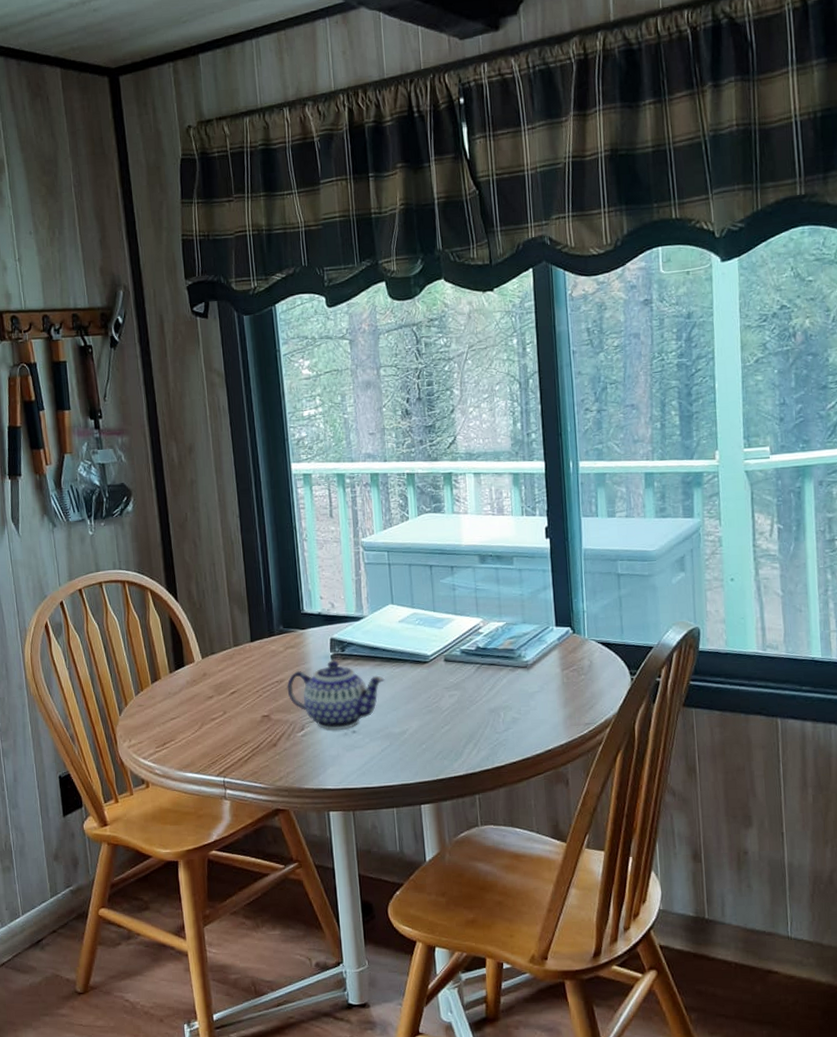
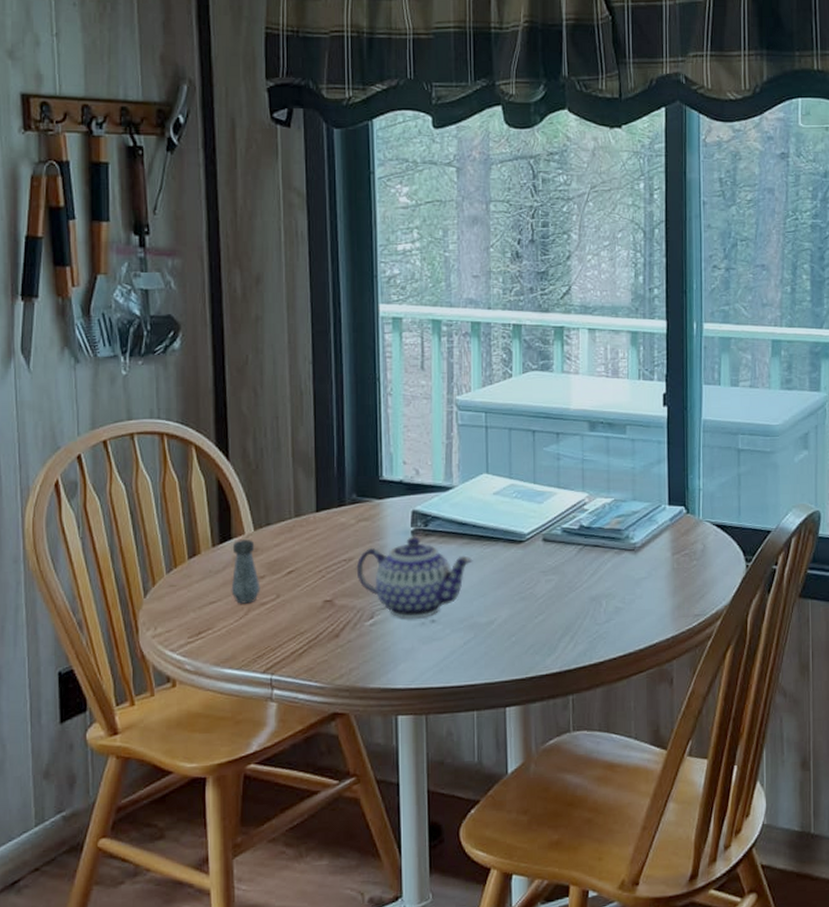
salt shaker: none [185,666,210,720] -> present [231,539,261,604]

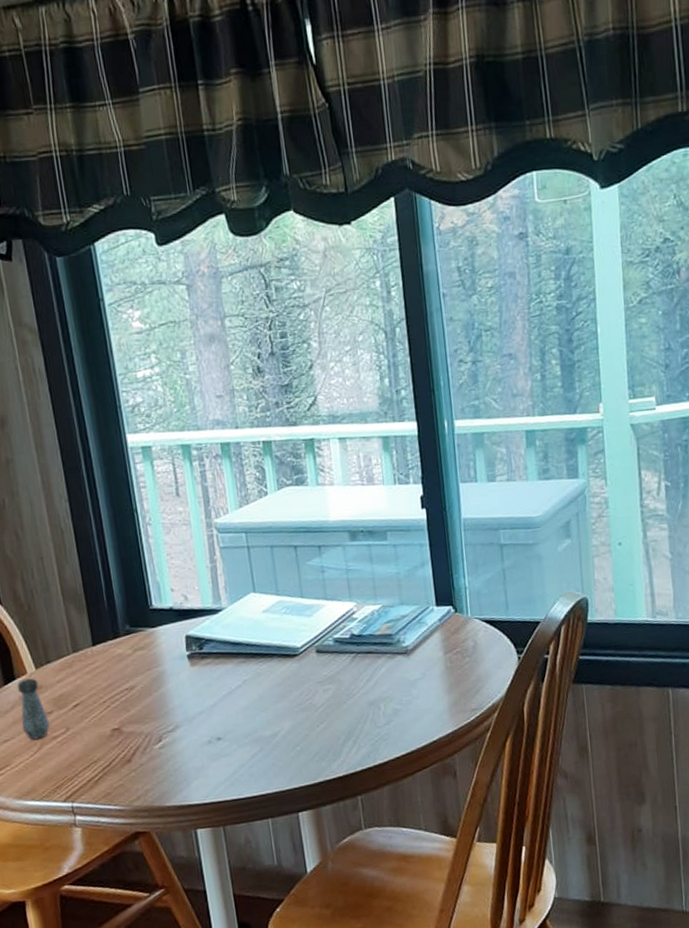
teapot: present [356,536,473,619] -> none [138,660,251,739]

